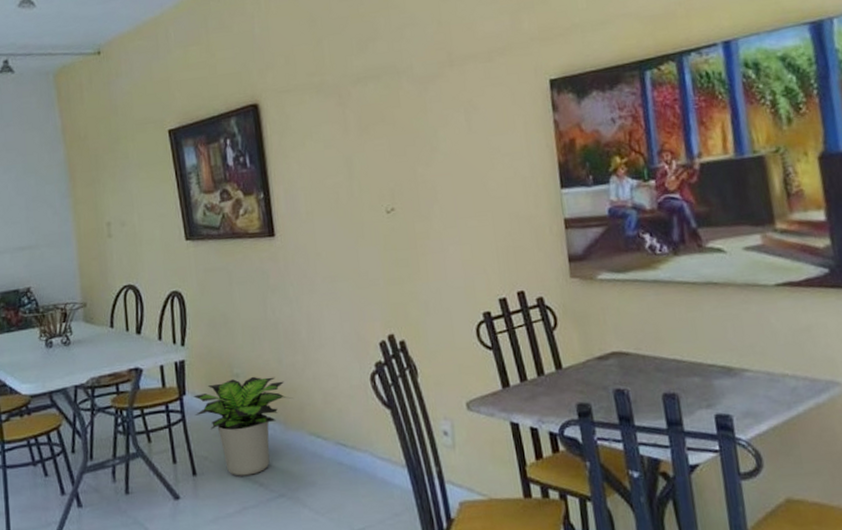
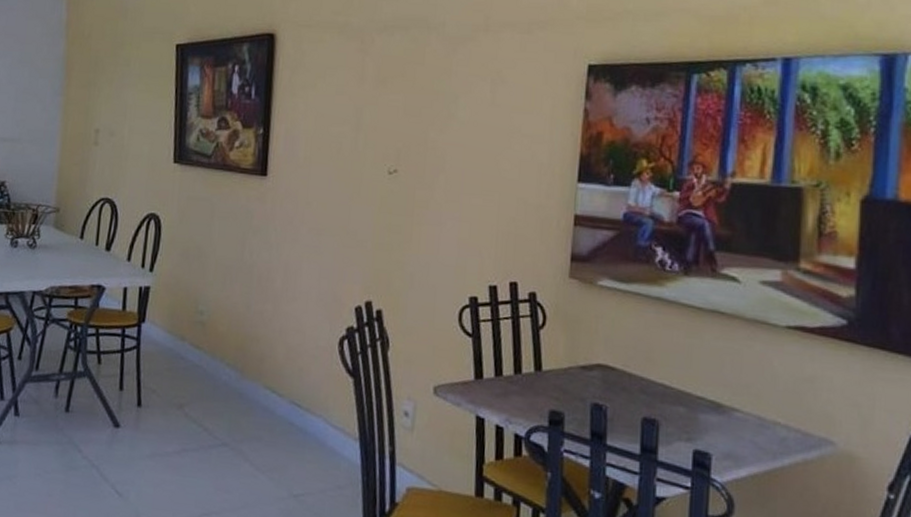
potted plant: present [193,376,293,476] -> none [150,315,255,418]

